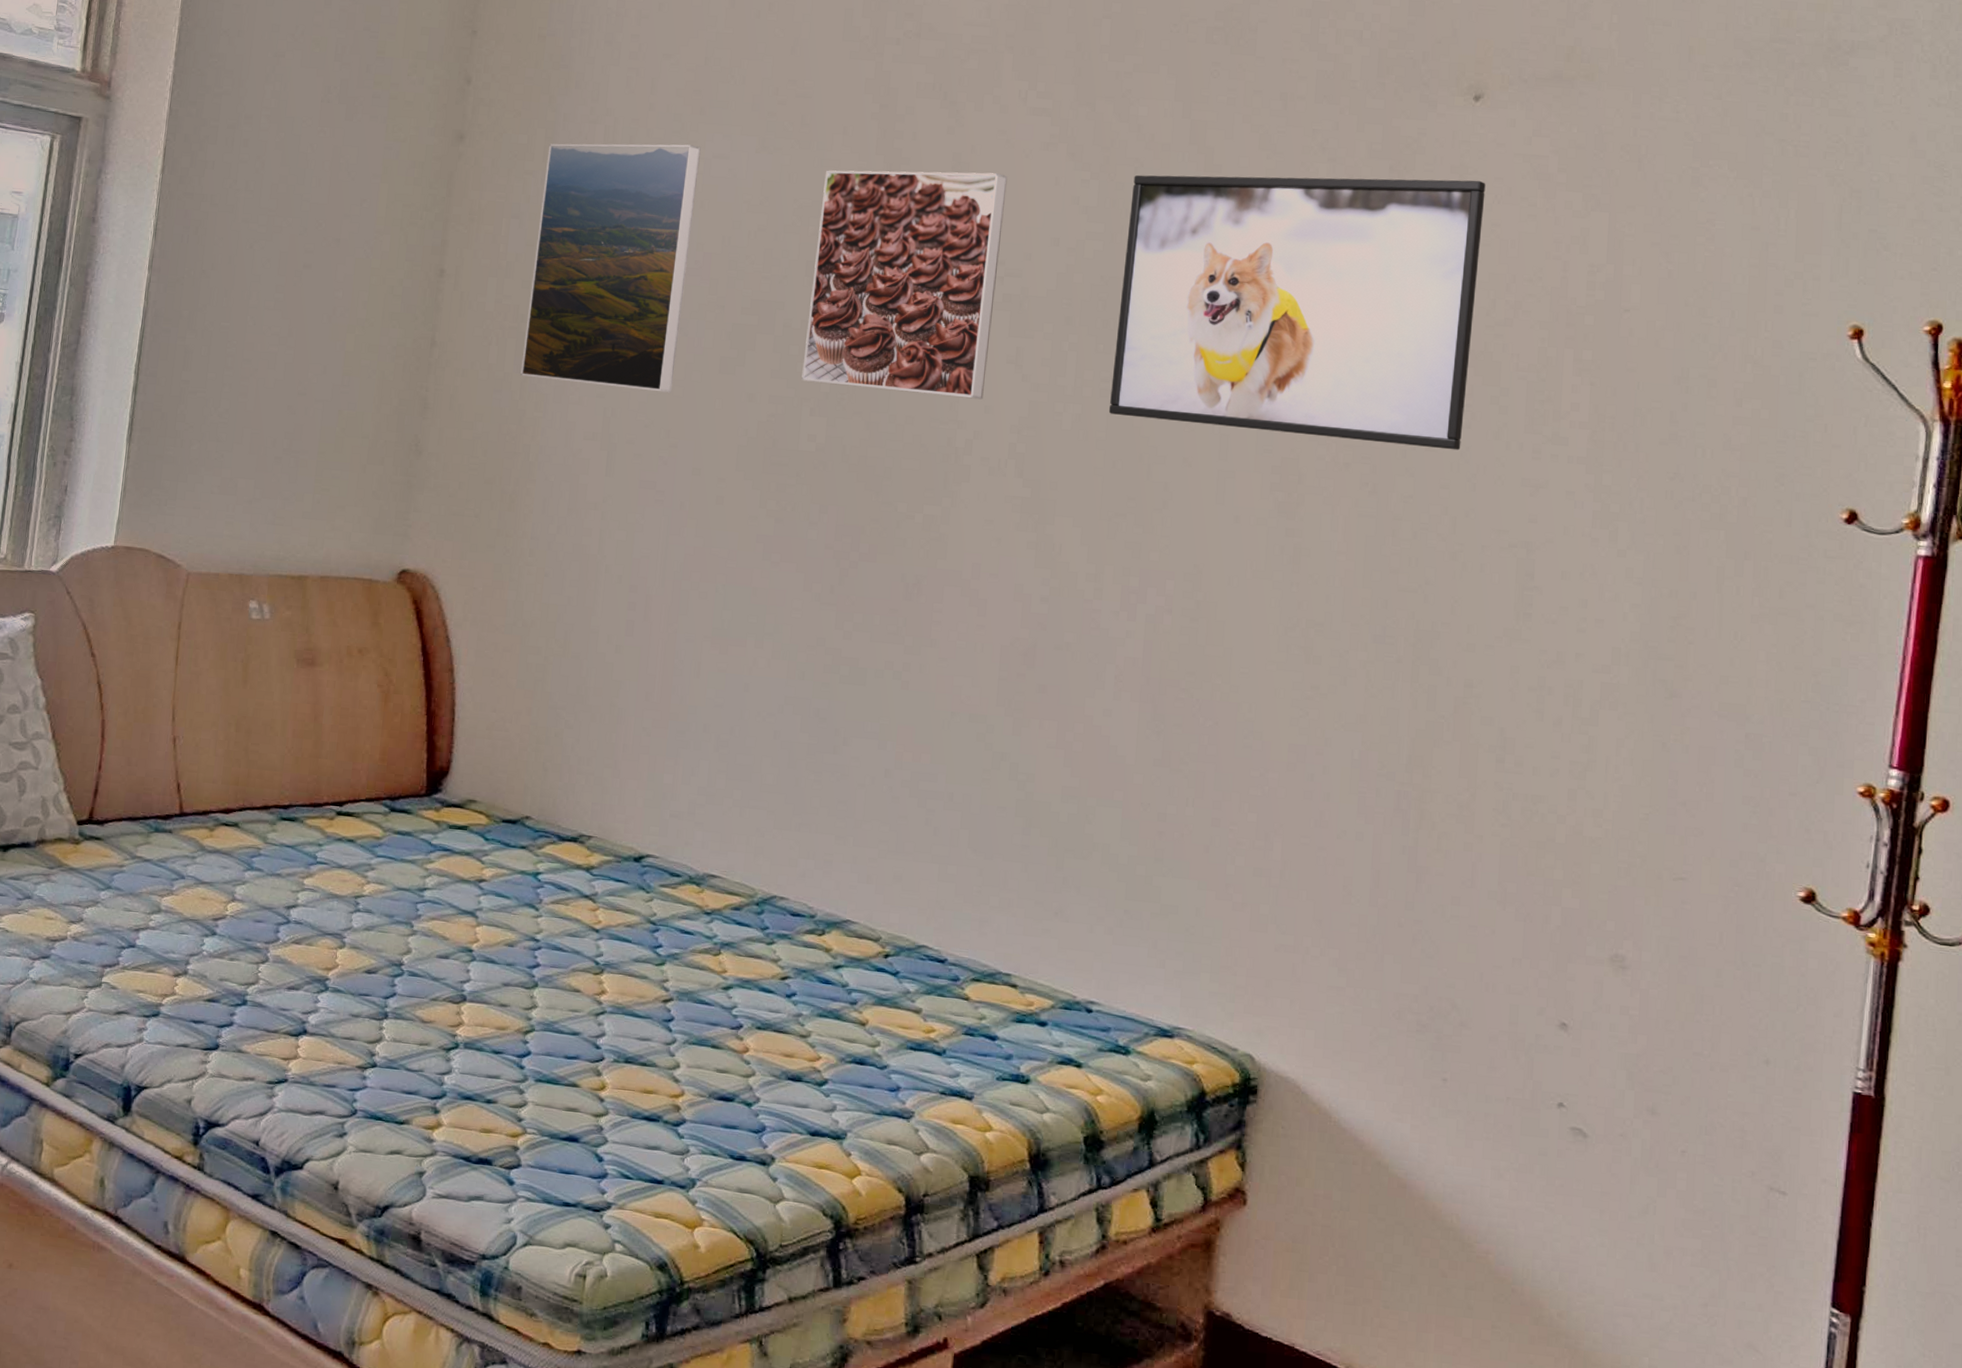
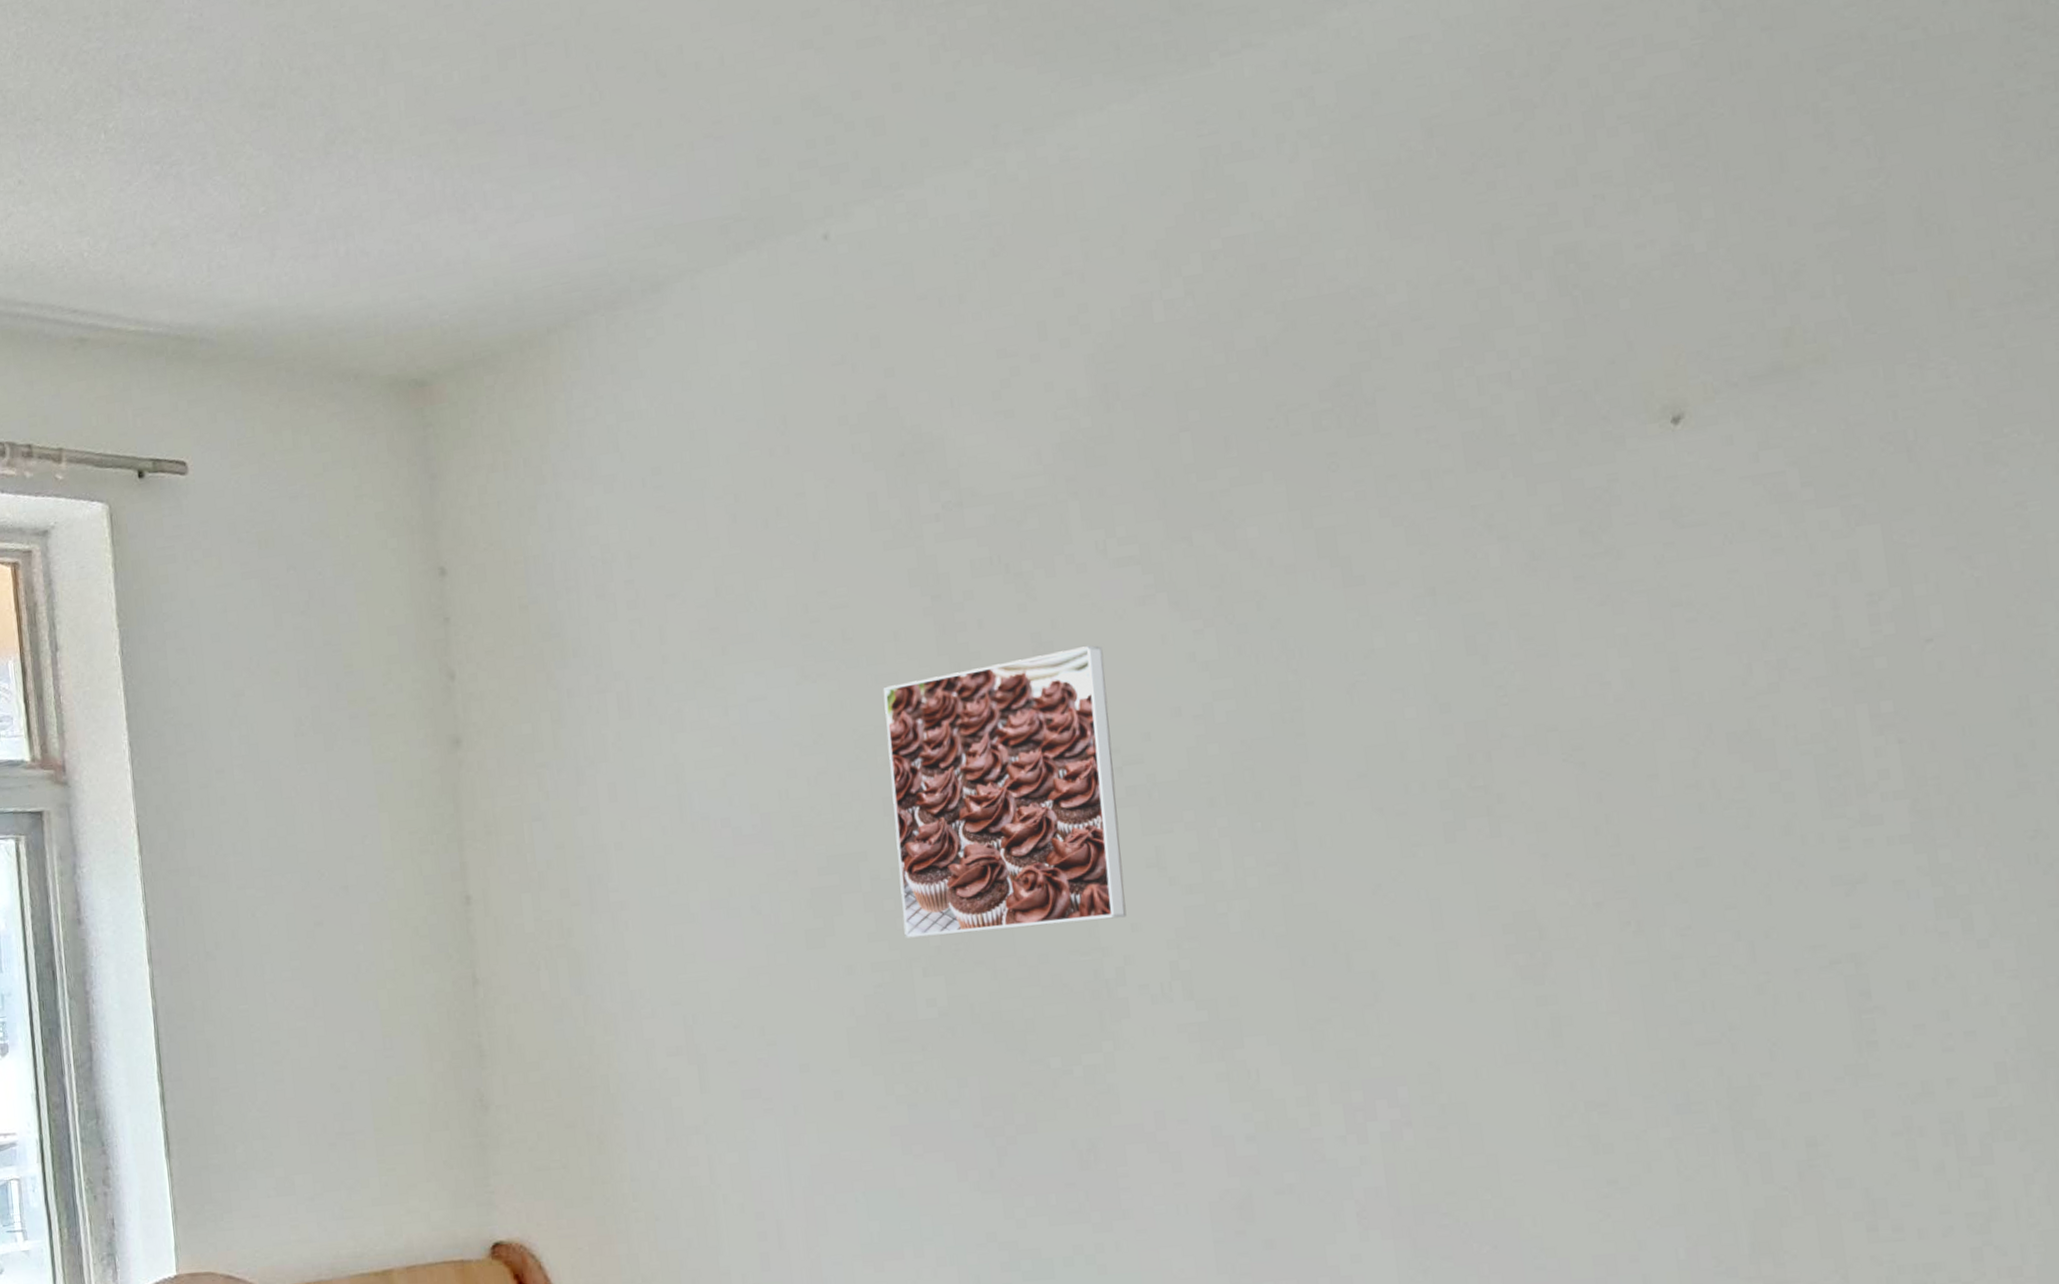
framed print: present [520,143,701,393] -> none [557,692,757,998]
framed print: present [1108,175,1486,451] -> none [1257,521,1742,903]

